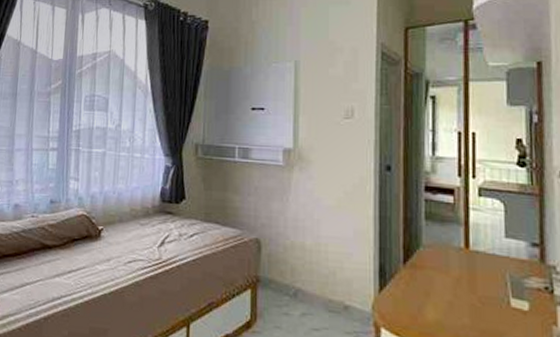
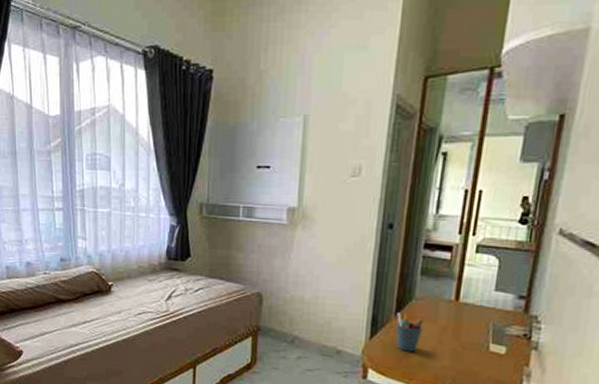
pen holder: none [405,261,435,308] -> present [395,312,424,352]

